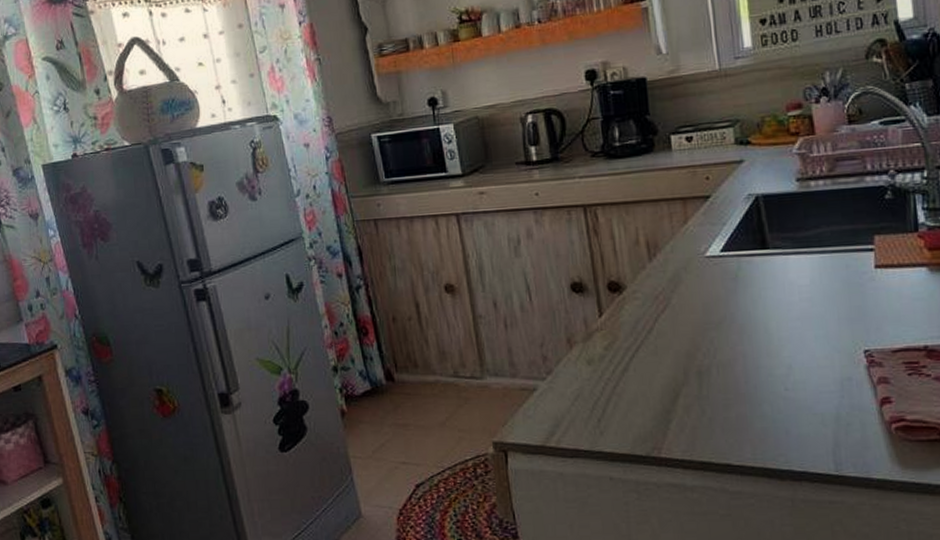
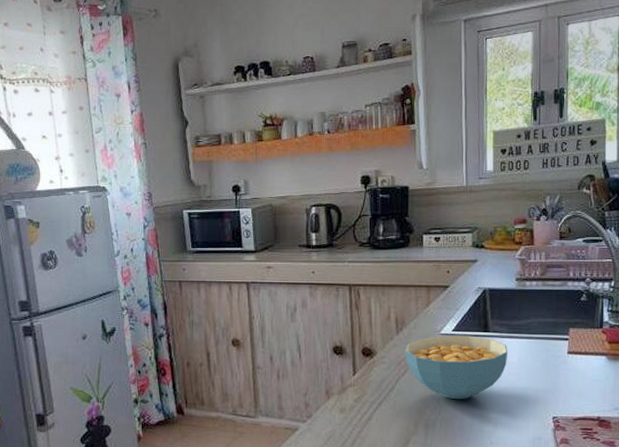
cereal bowl: none [661,255,797,337] -> present [404,335,508,399]

